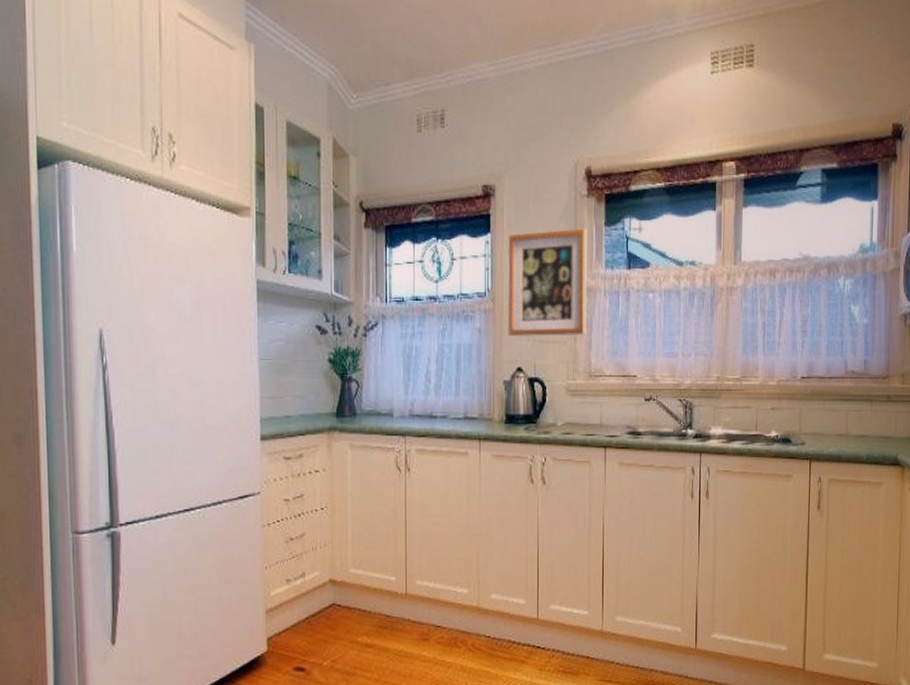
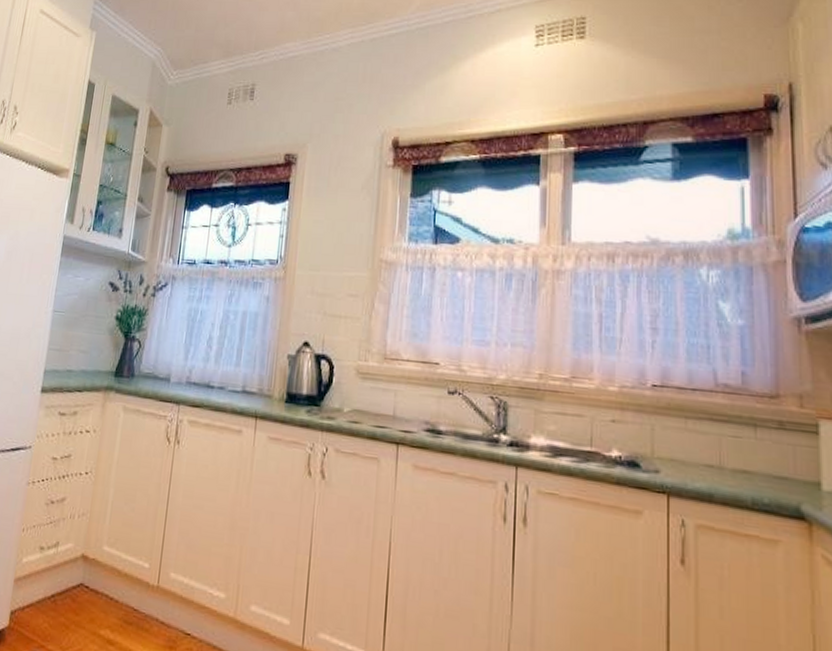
wall art: present [506,228,587,337] -> none [295,199,391,313]

